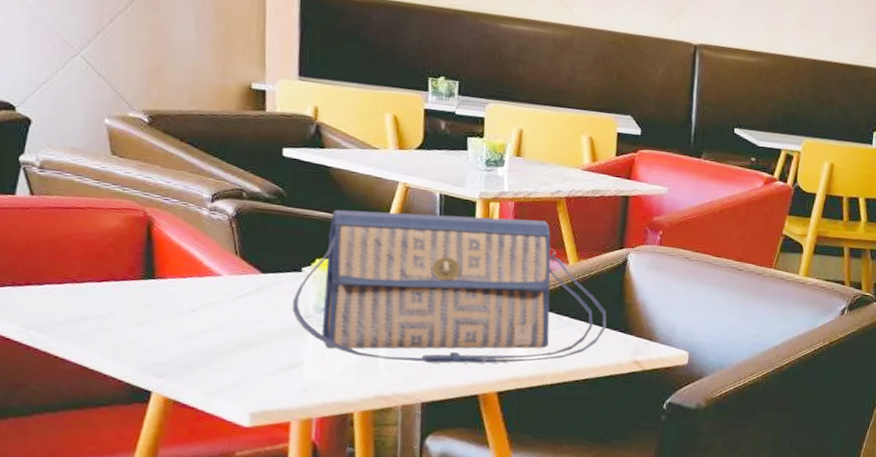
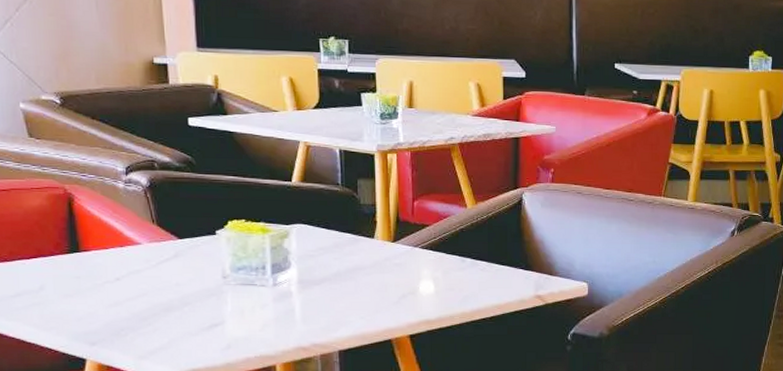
handbag: present [292,209,607,364] -> none [209,167,507,312]

